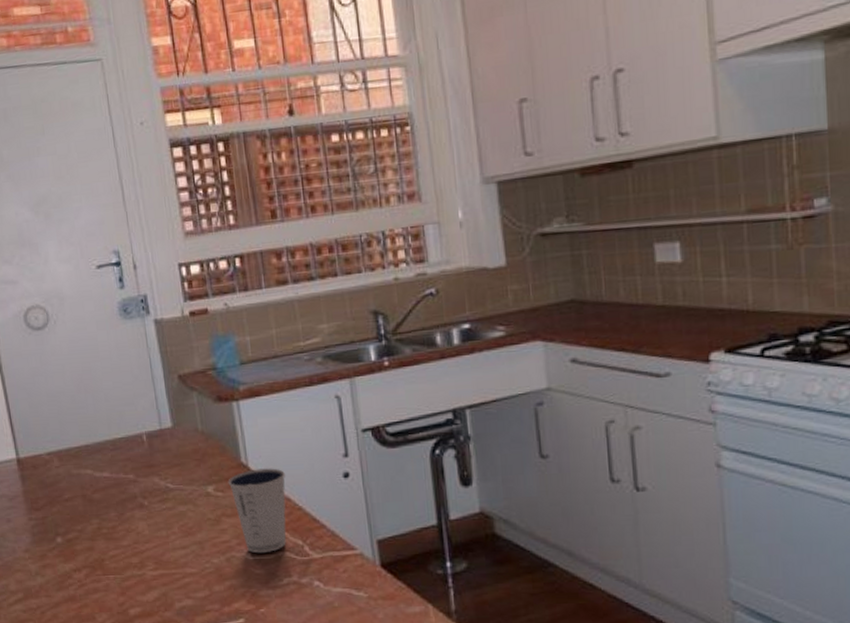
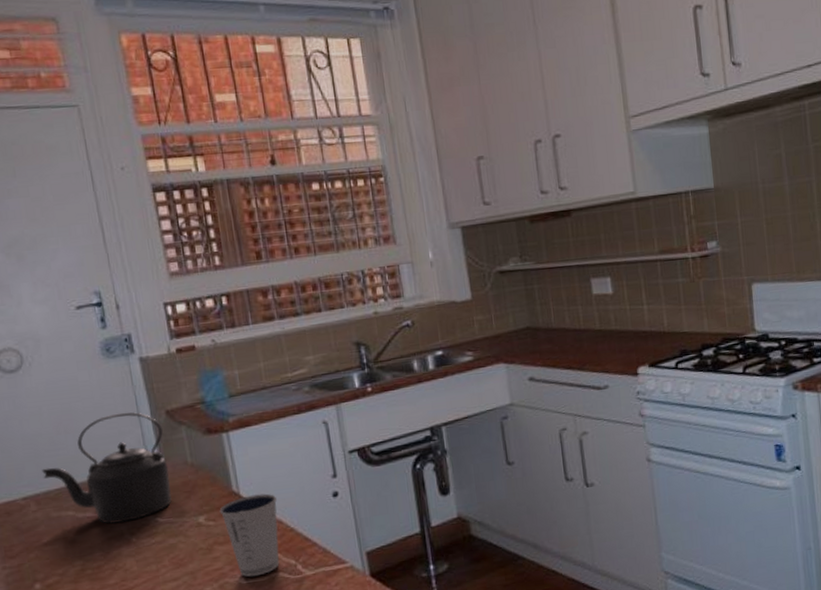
kettle: none [64,374,182,486] -> present [42,412,172,524]

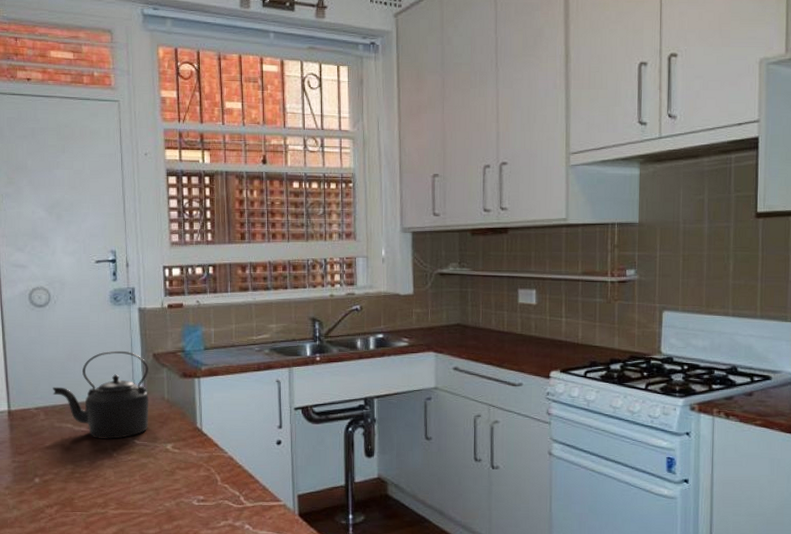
dixie cup: present [219,493,279,577] -> none [184,433,232,501]

